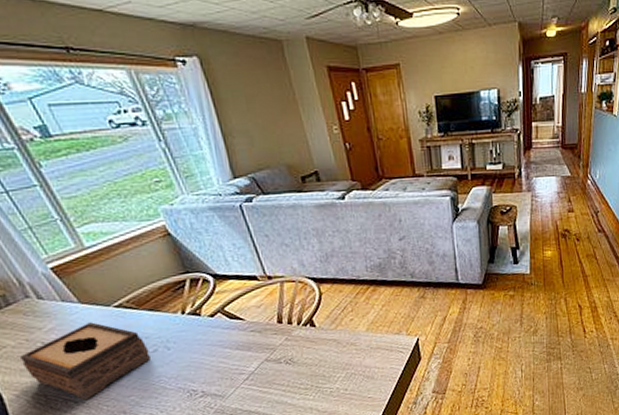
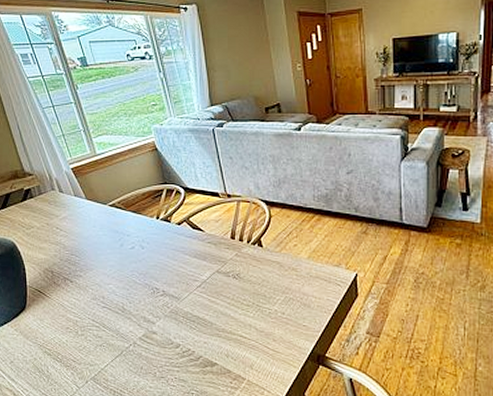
tissue box: present [19,322,152,401] -> none [40,216,129,282]

